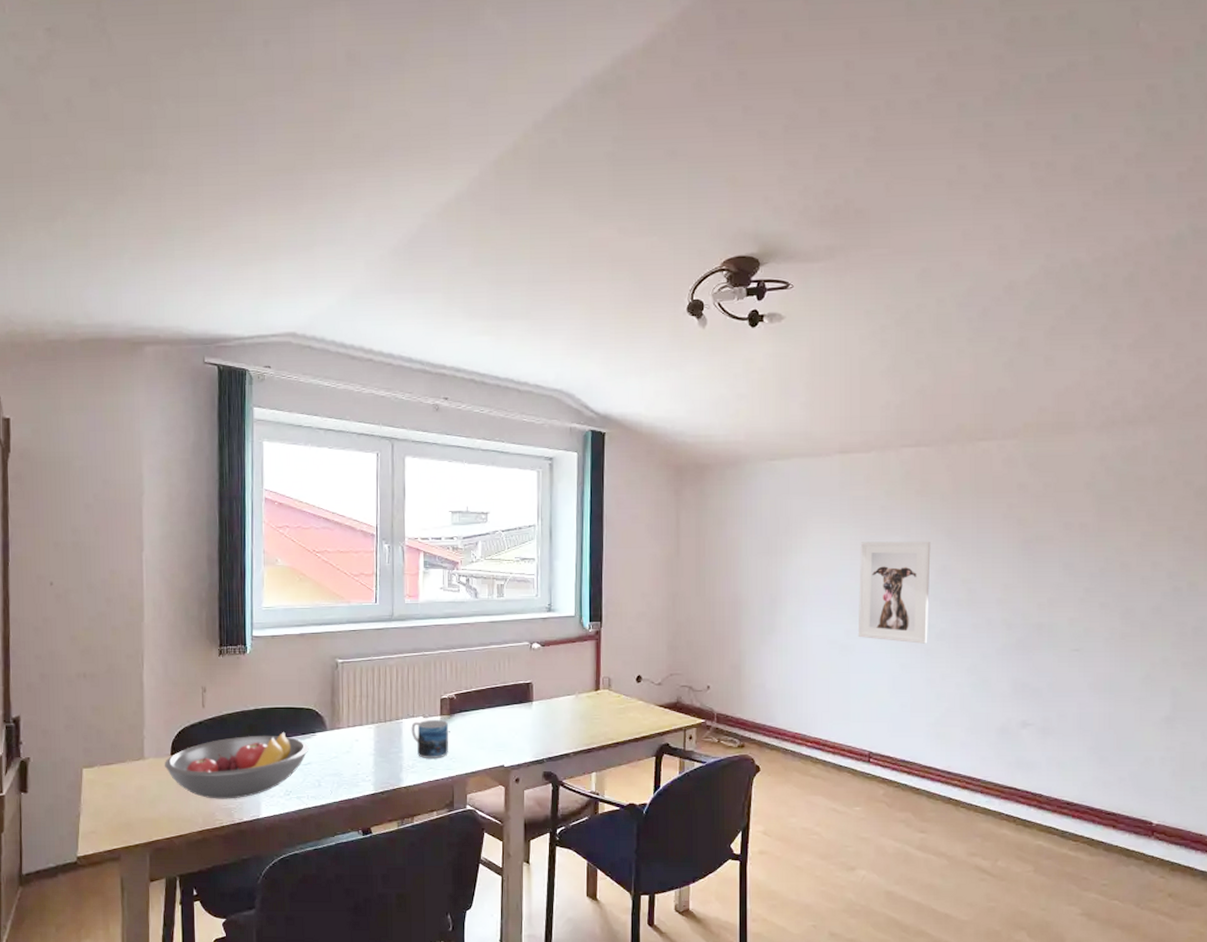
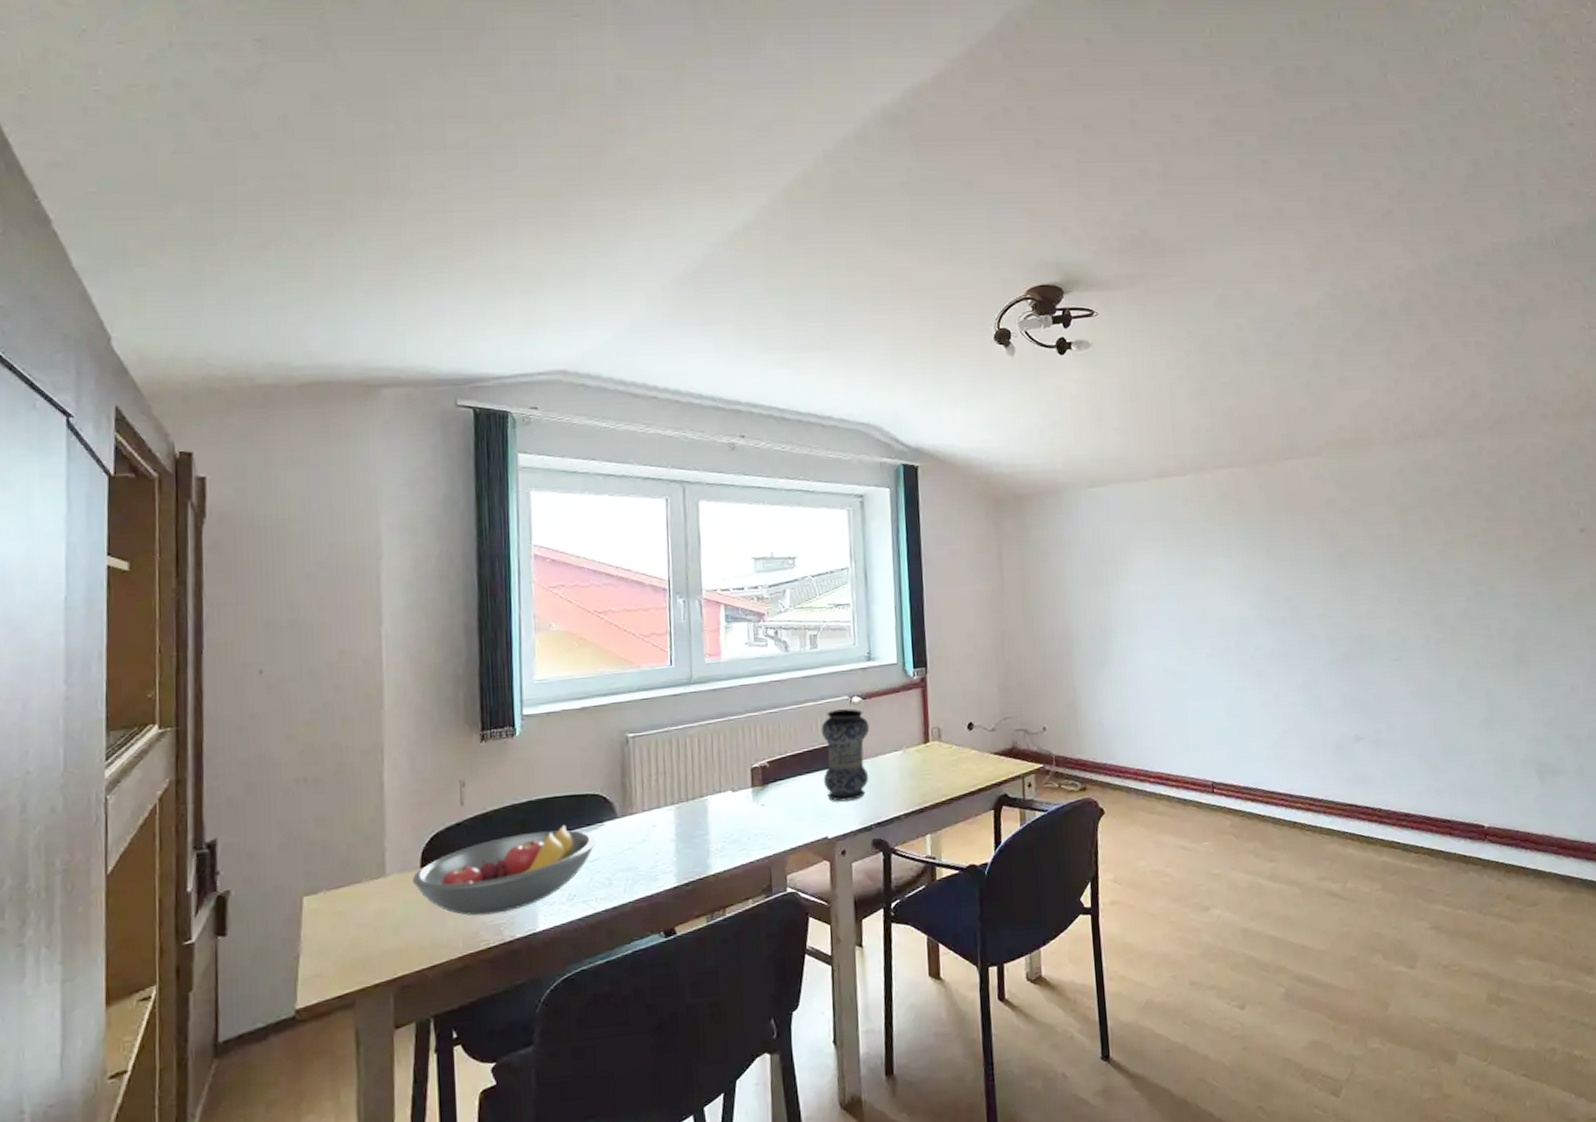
mug: present [411,719,448,758] -> none [718,792,763,839]
vase: none [503,654,546,735] -> present [821,709,870,802]
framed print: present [857,541,931,644] -> none [1185,561,1259,665]

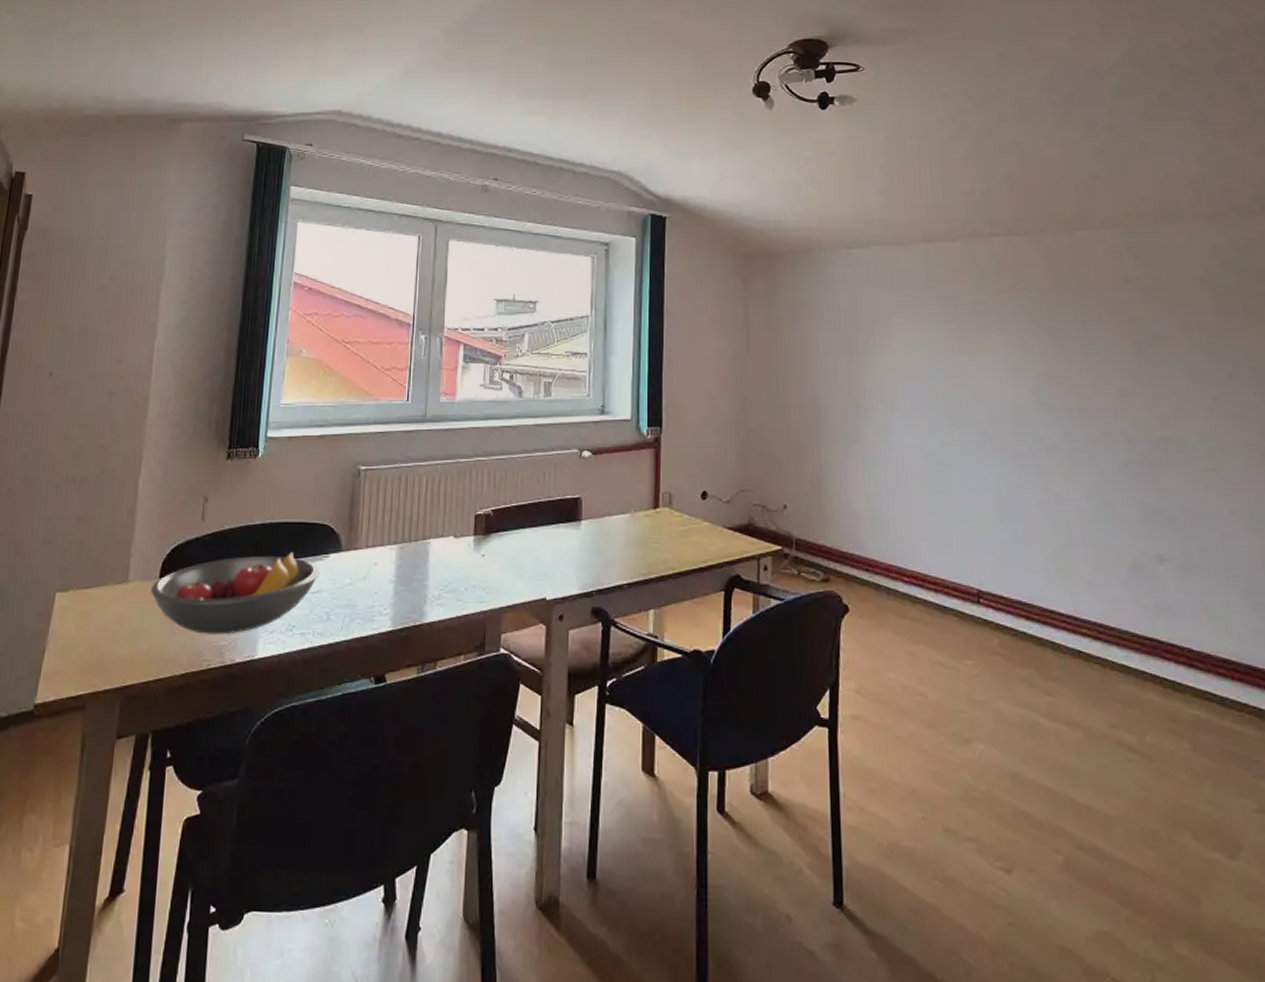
vase: present [821,709,870,802] -> none [546,463,598,562]

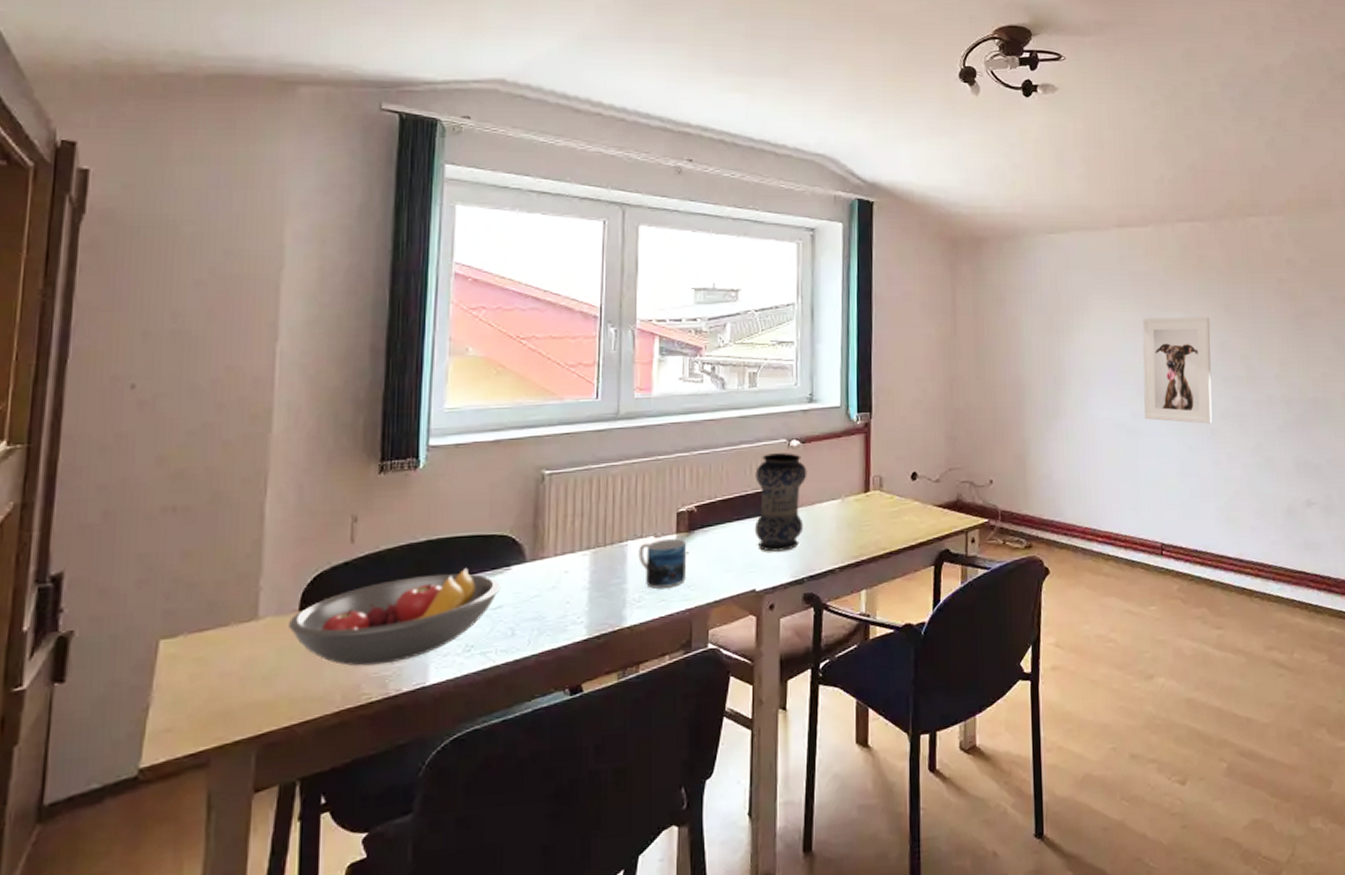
mug: none [439,539,482,588] -> present [638,538,686,589]
vase: none [546,463,598,562] -> present [754,453,807,552]
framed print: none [952,340,1038,459] -> present [1142,317,1213,424]

